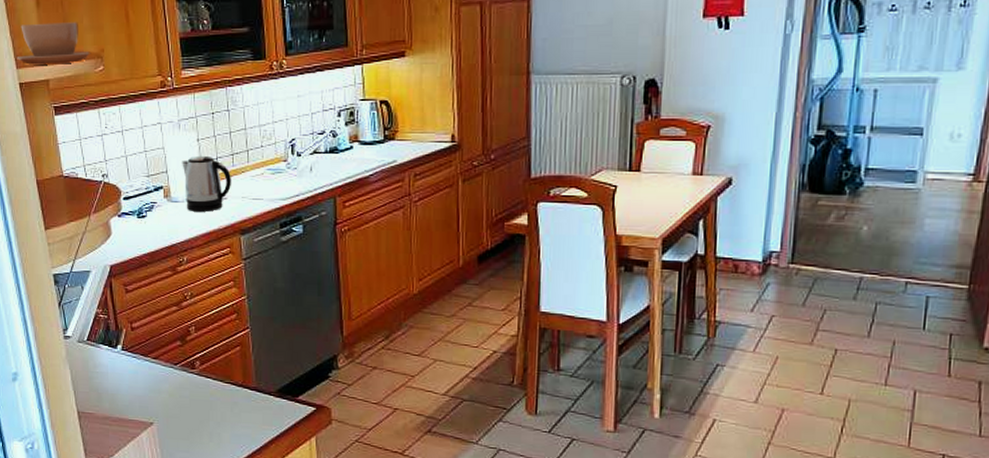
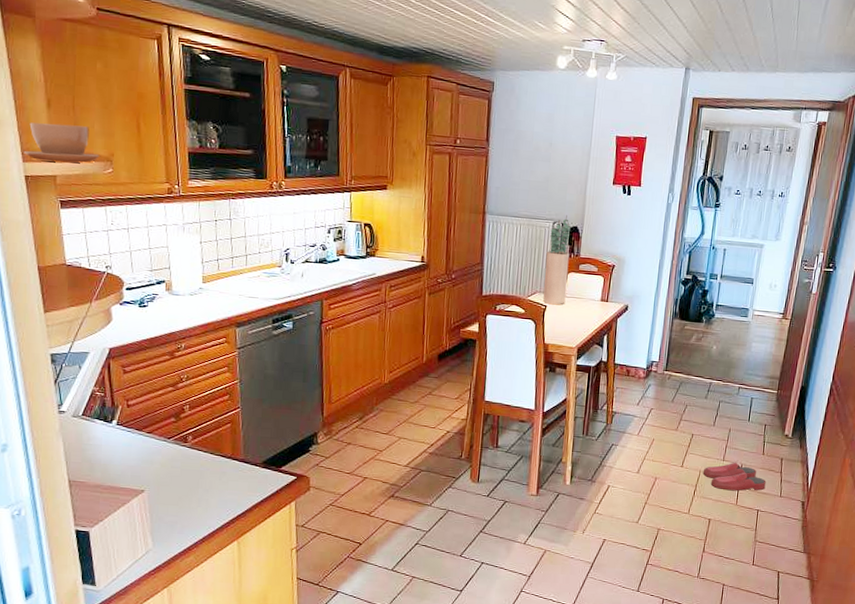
kettle: present [182,155,232,212] -> none [184,256,231,306]
vase: none [611,65,646,184] -> present [543,215,571,305]
slippers: none [854,387,956,428] -> present [703,462,766,491]

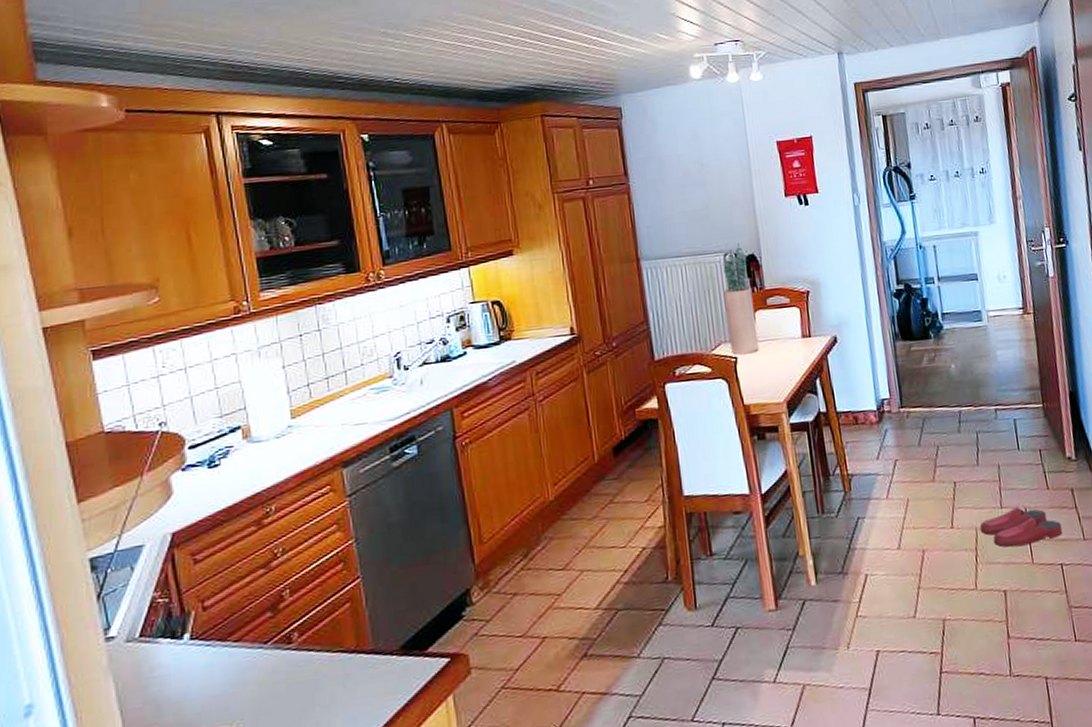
cup: present [23,122,101,163] -> none [39,251,143,305]

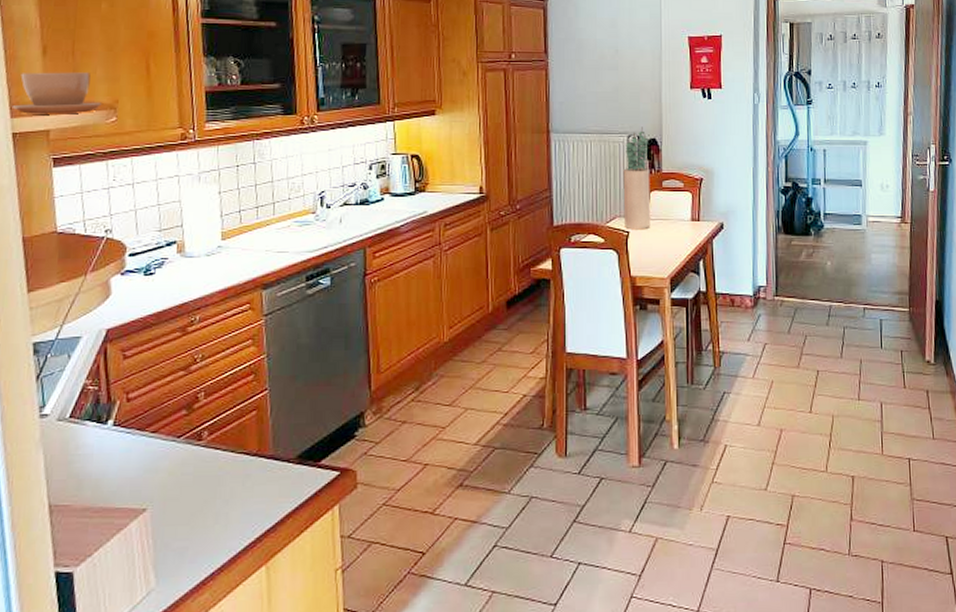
cup: none [39,251,143,305] -> present [12,72,103,115]
slippers: present [979,506,1063,547] -> none [836,400,914,438]

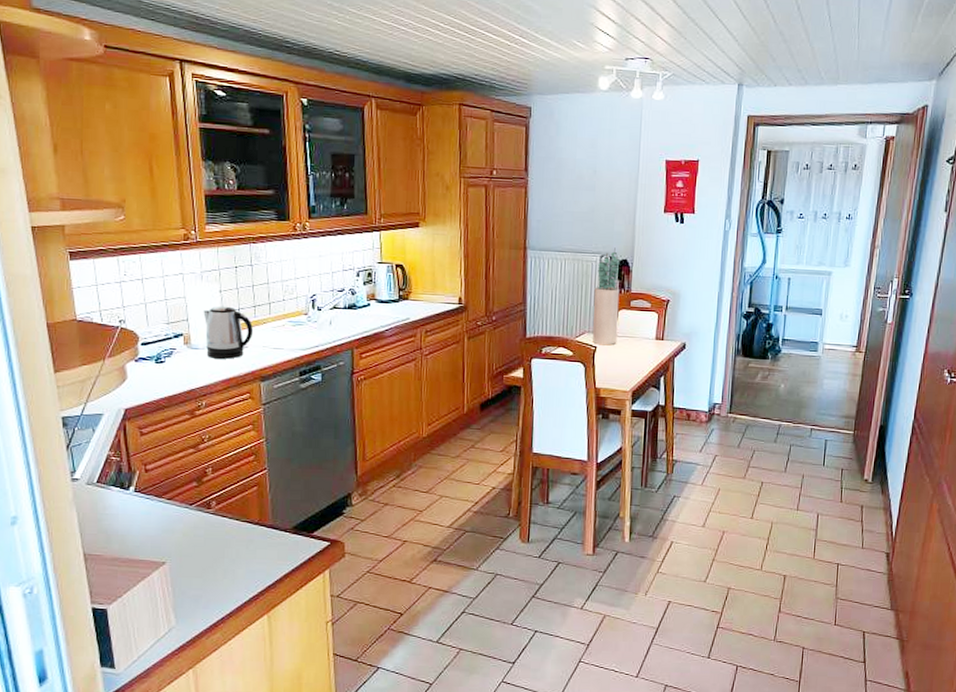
cup: present [12,72,103,115] -> none [29,169,112,211]
kettle: none [200,208,256,266] -> present [203,306,254,359]

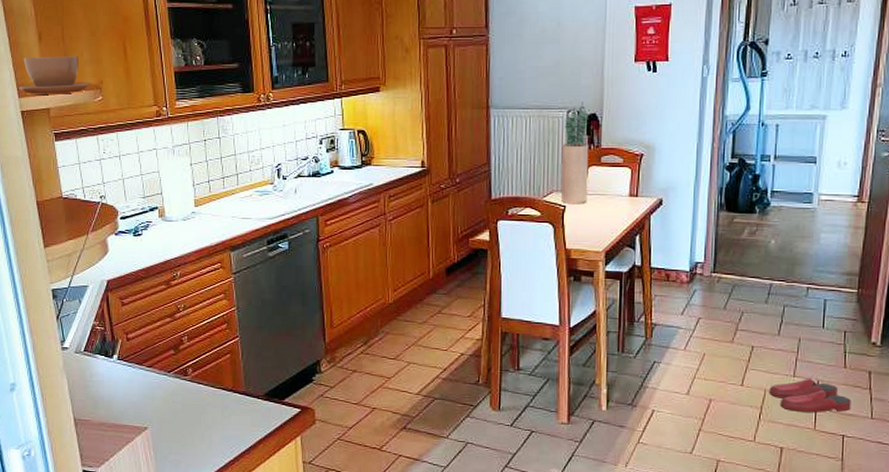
cup: none [29,169,112,211] -> present [18,56,91,94]
kettle: present [203,306,254,359] -> none [176,178,223,230]
slippers: none [775,511,846,544] -> present [769,378,851,413]

